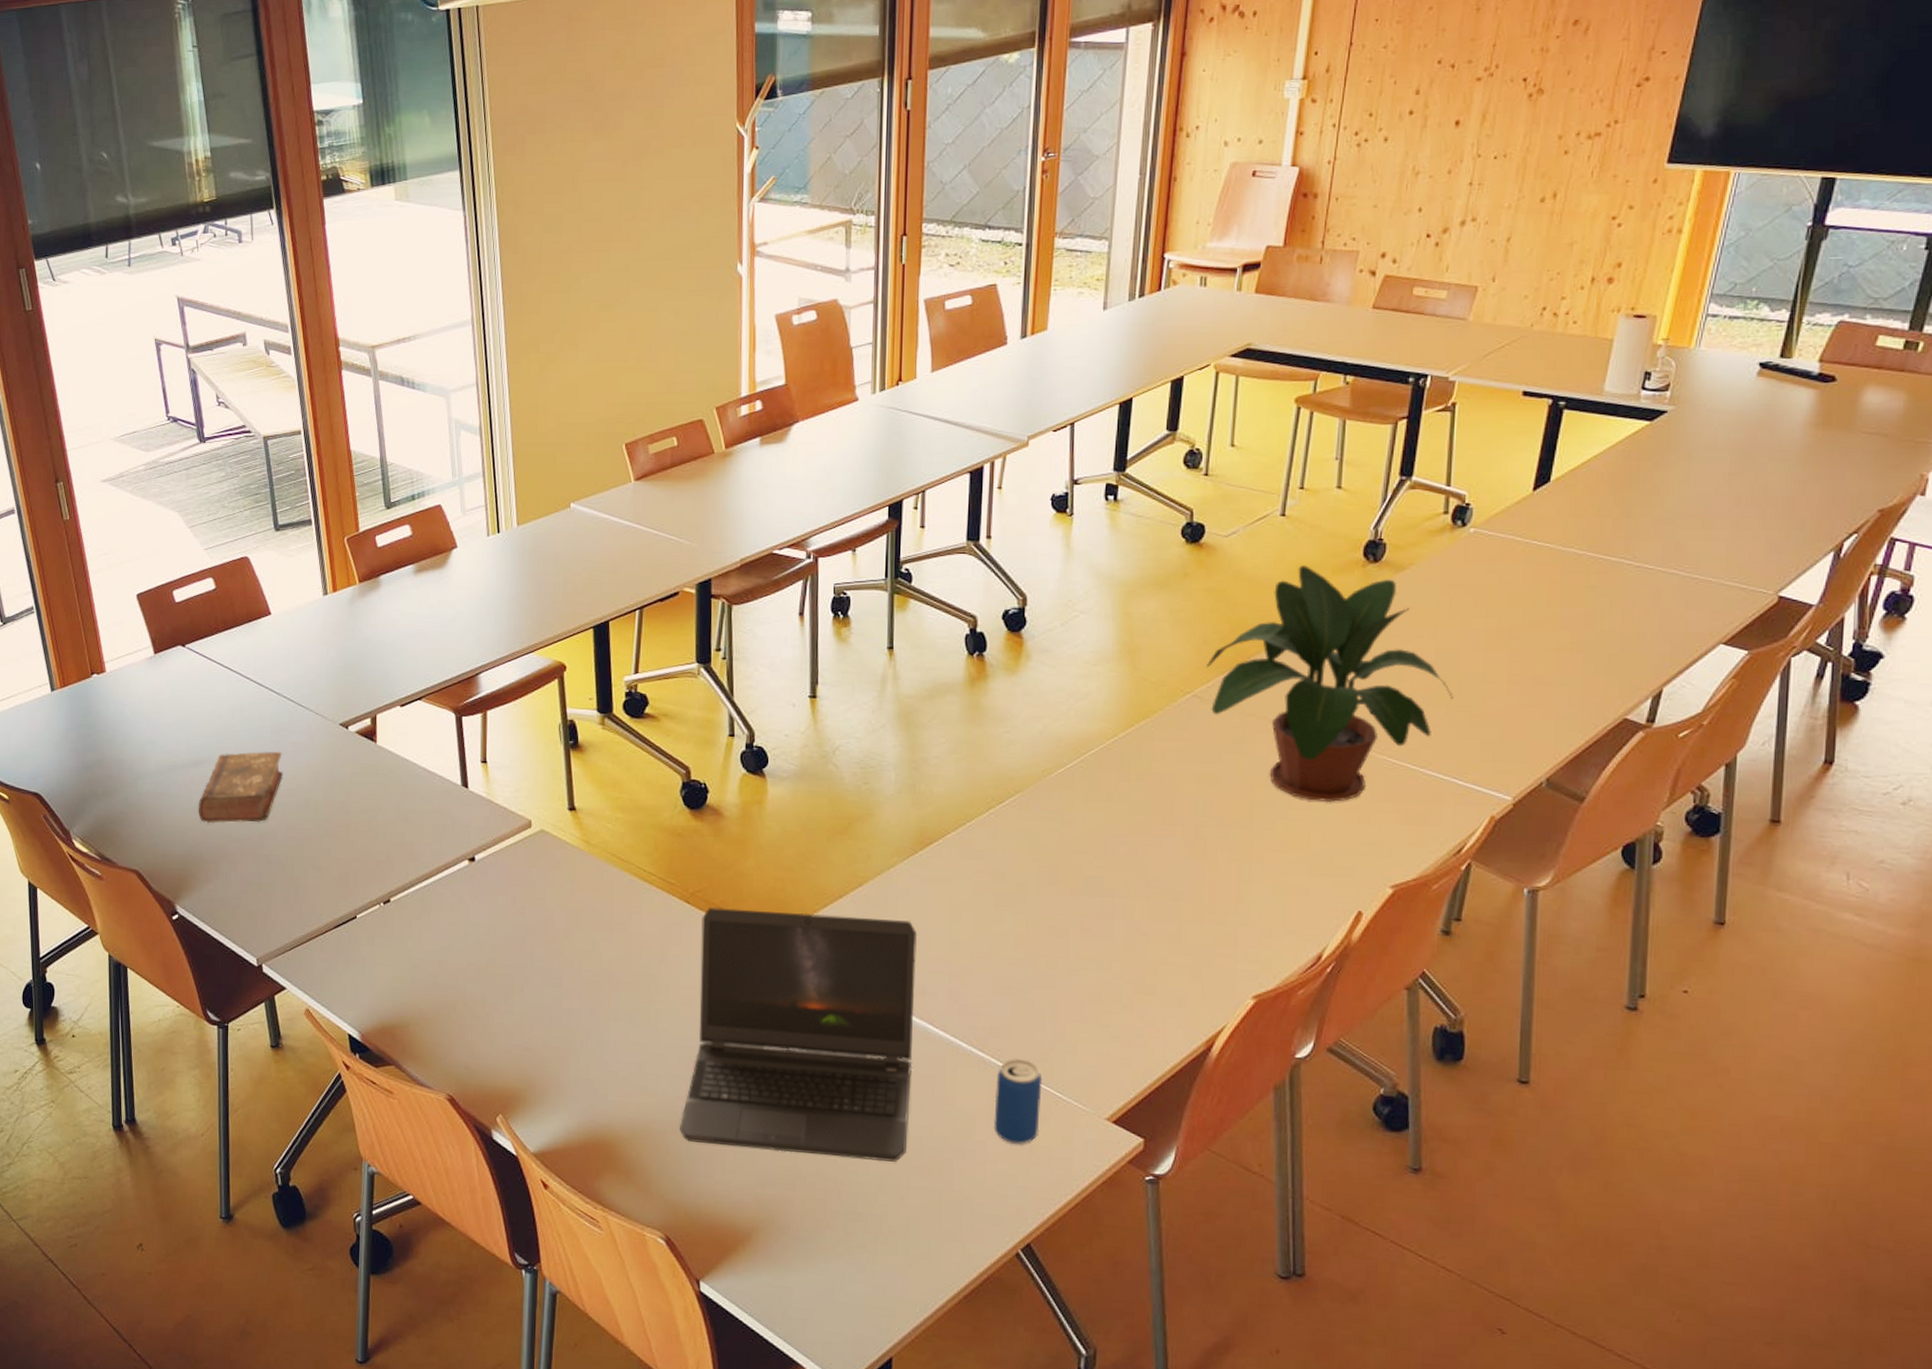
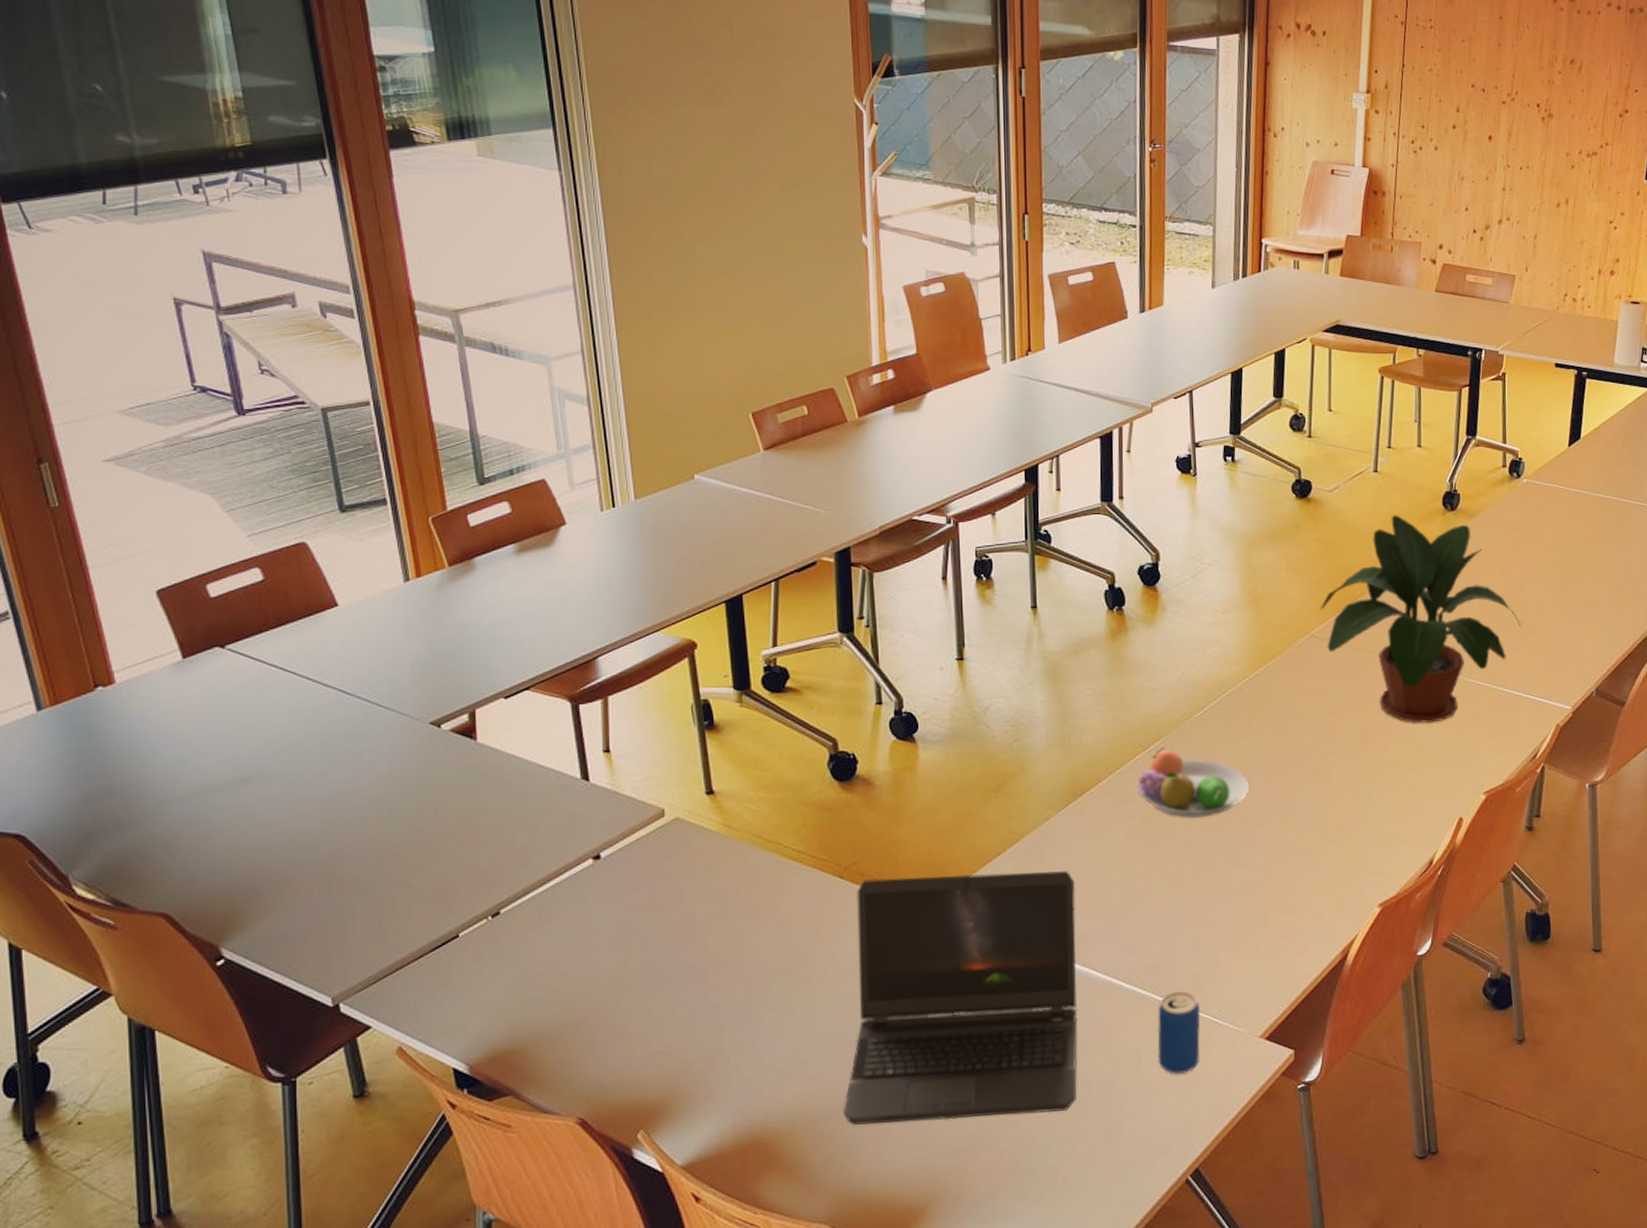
book: present [198,751,283,823] -> none [247,759,359,849]
fruit bowl: none [989,803,1112,882] -> present [1138,747,1250,819]

